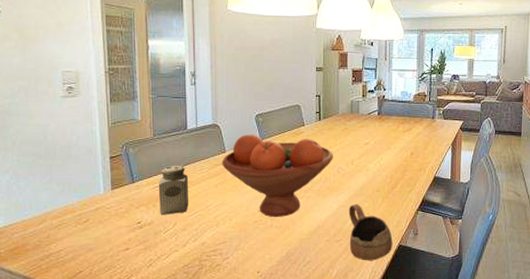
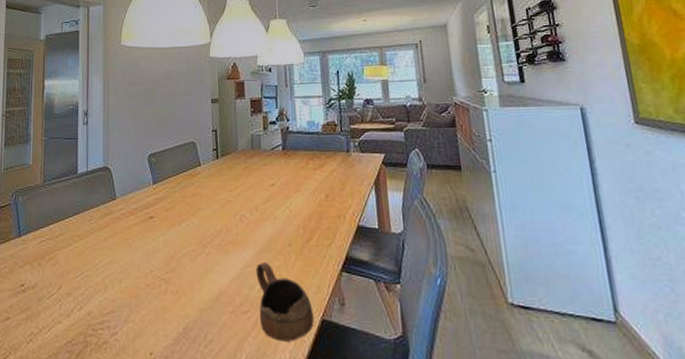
salt shaker: present [158,165,189,215] -> none [44,215,77,276]
fruit bowl: present [222,134,334,217] -> none [112,177,235,279]

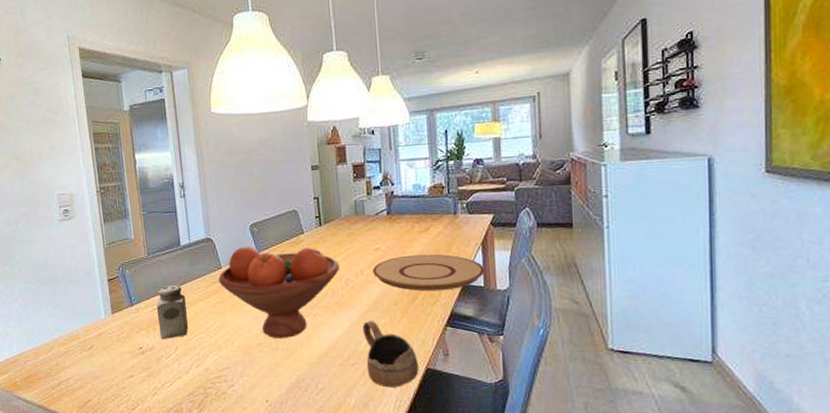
salt shaker: none [44,215,77,276] -> present [156,284,189,339]
fruit bowl: none [112,177,235,279] -> present [218,246,340,338]
plate: none [267,192,379,232] -> present [373,254,486,291]

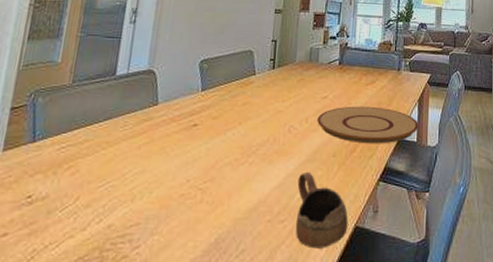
salt shaker: present [156,284,189,339] -> none [60,119,106,186]
fruit bowl: present [218,246,340,338] -> none [151,83,286,189]

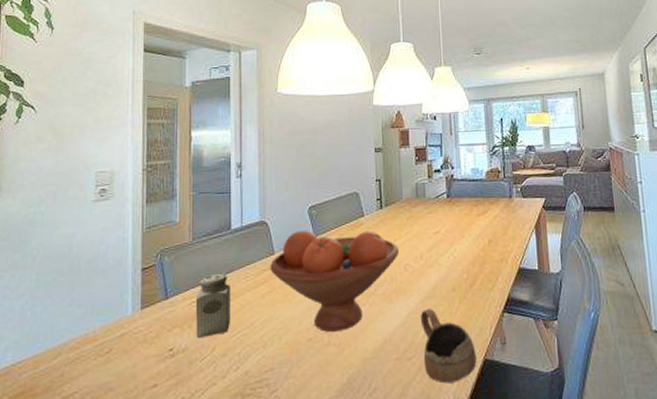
salt shaker: none [60,119,106,186] -> present [195,273,231,338]
fruit bowl: none [151,83,286,189] -> present [270,230,400,332]
plate: present [317,106,419,144] -> none [432,237,539,276]

